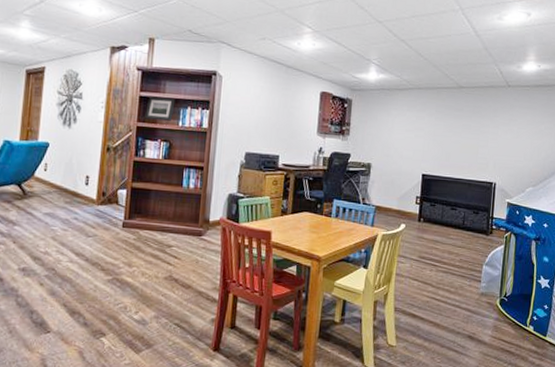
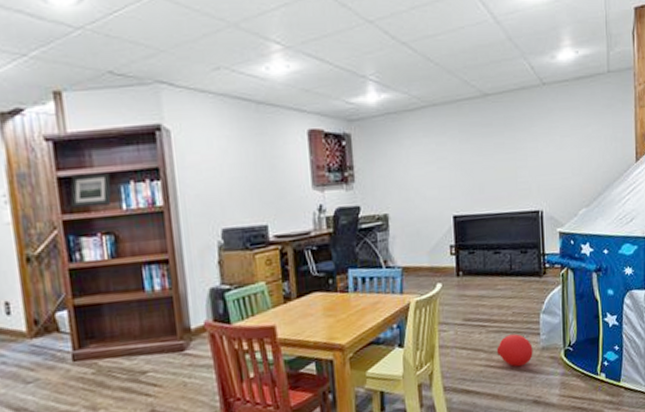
ball: none [442,277,474,305] -> present [496,333,533,367]

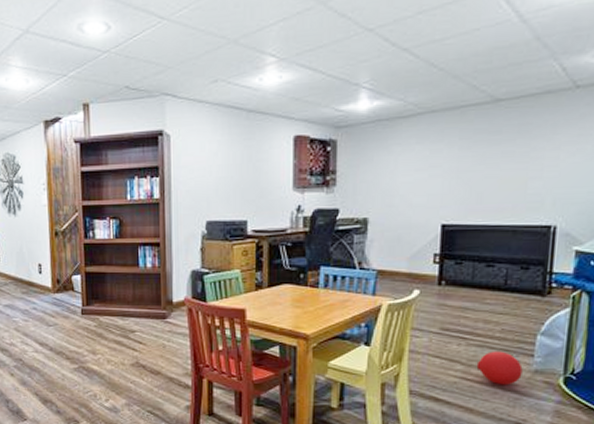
picture frame: present [70,174,112,208] -> none [89,170,120,196]

